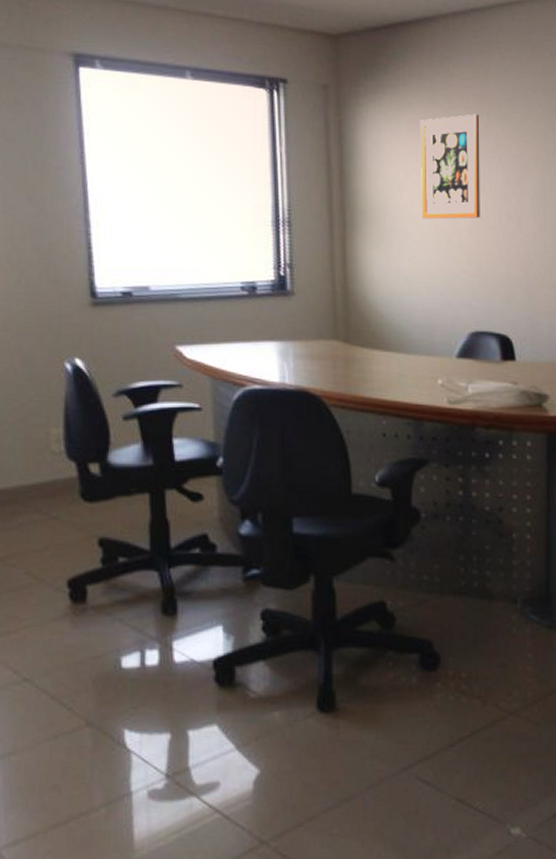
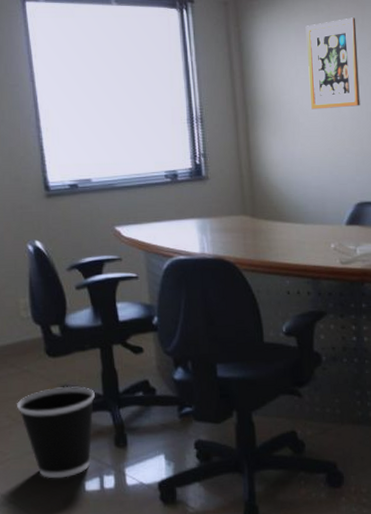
wastebasket: none [40,538,140,652] -> present [17,386,95,479]

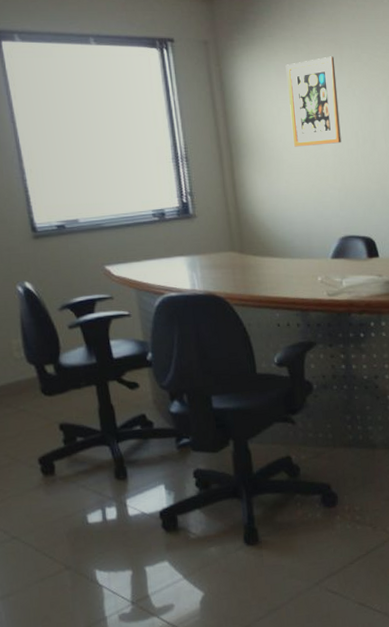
wastebasket: present [17,386,95,479] -> none [15,423,93,513]

